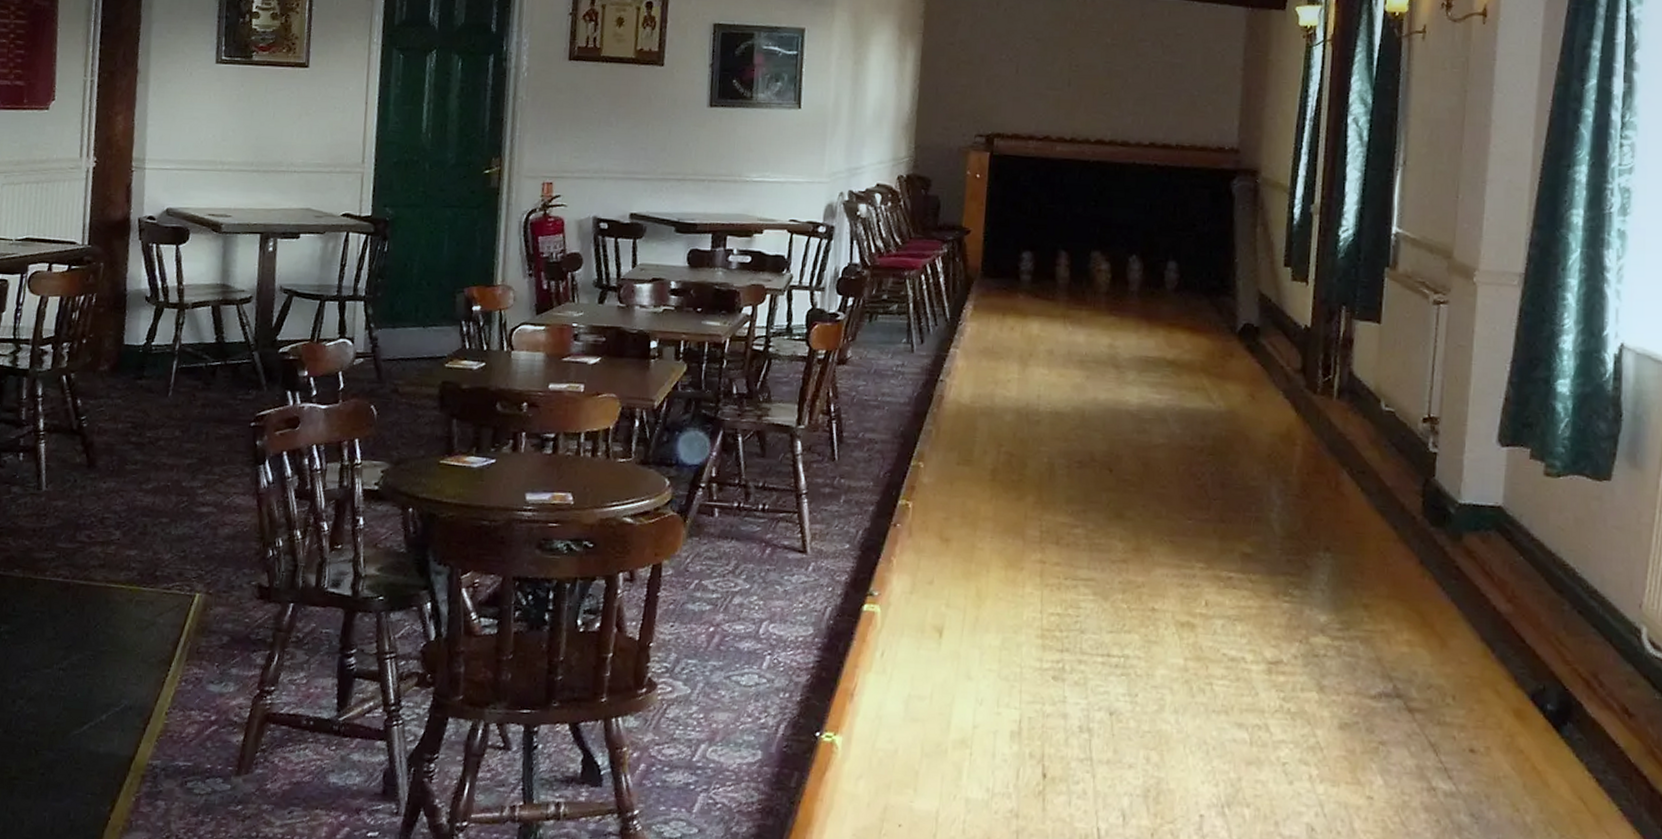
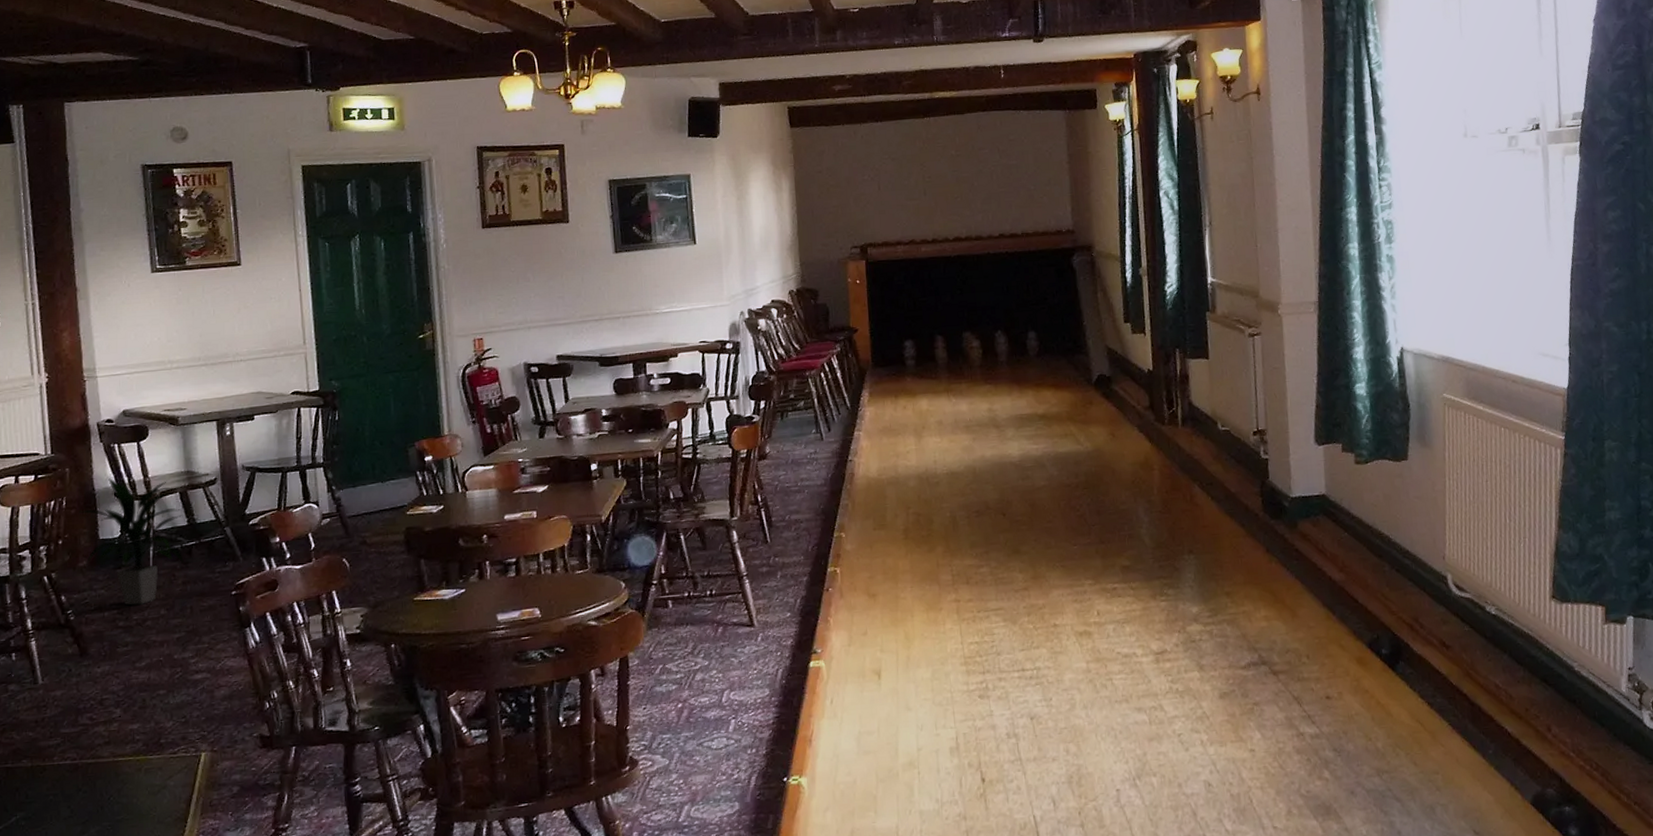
indoor plant: none [106,277,211,422] -> present [79,476,184,605]

